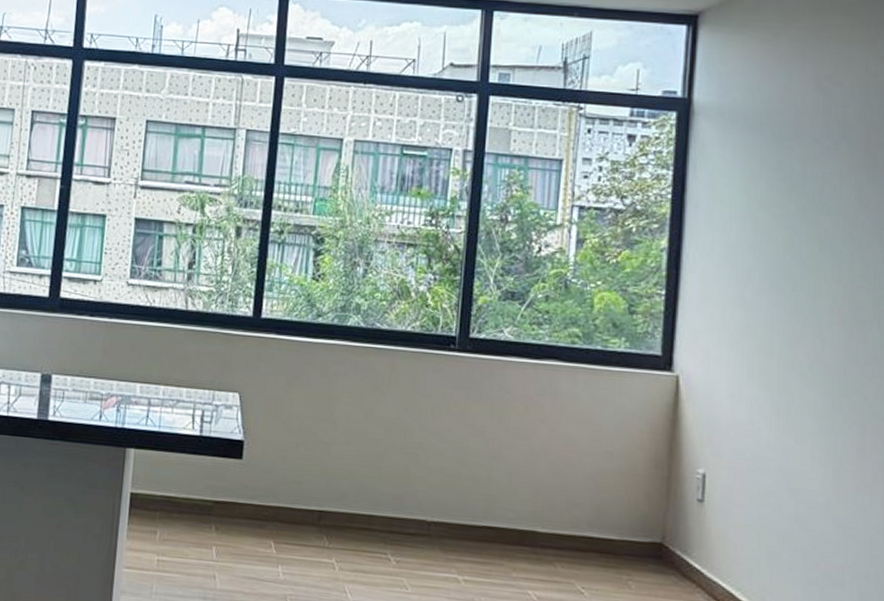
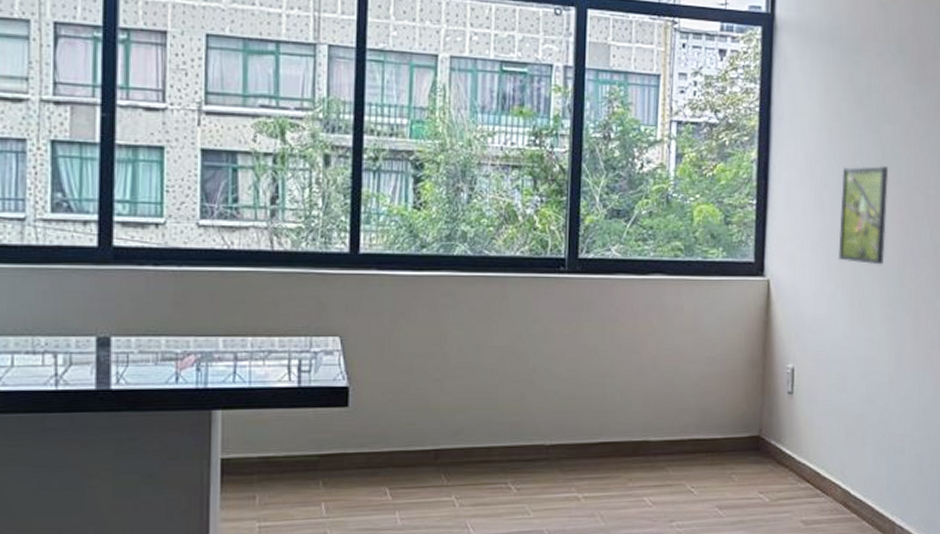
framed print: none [761,260,828,371] -> present [837,165,889,265]

